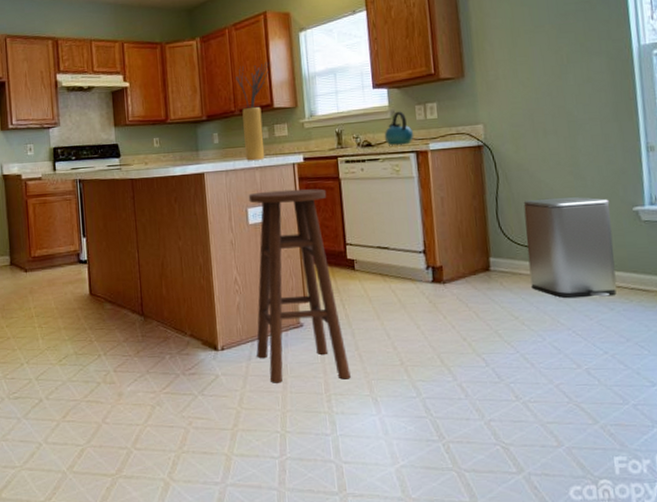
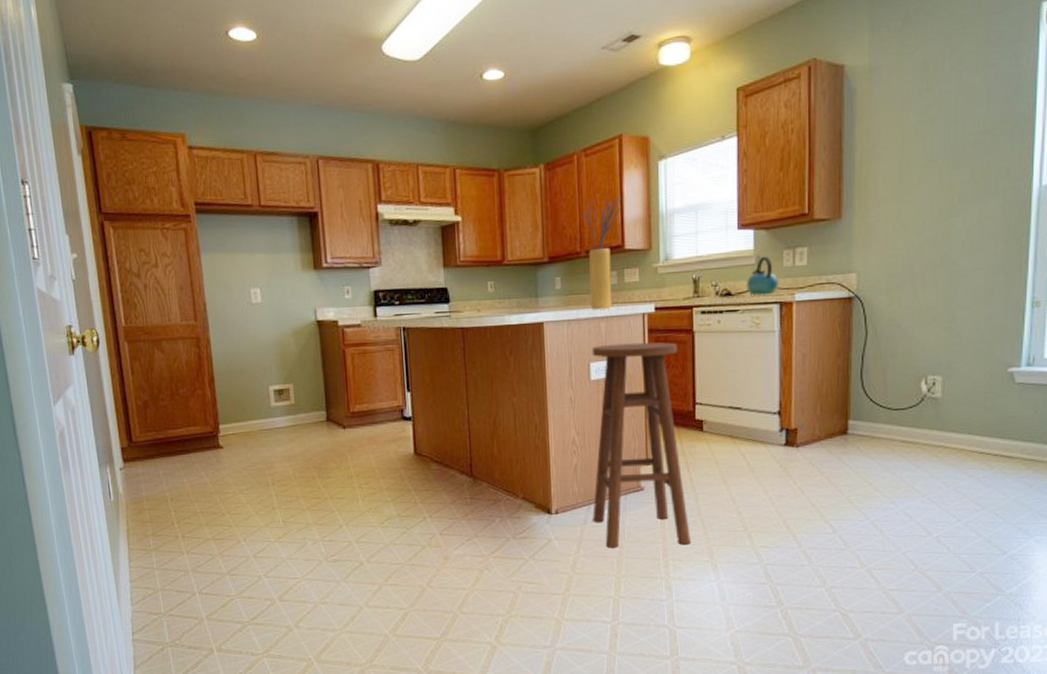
pedal bin: present [523,197,617,298] -> none [890,355,984,464]

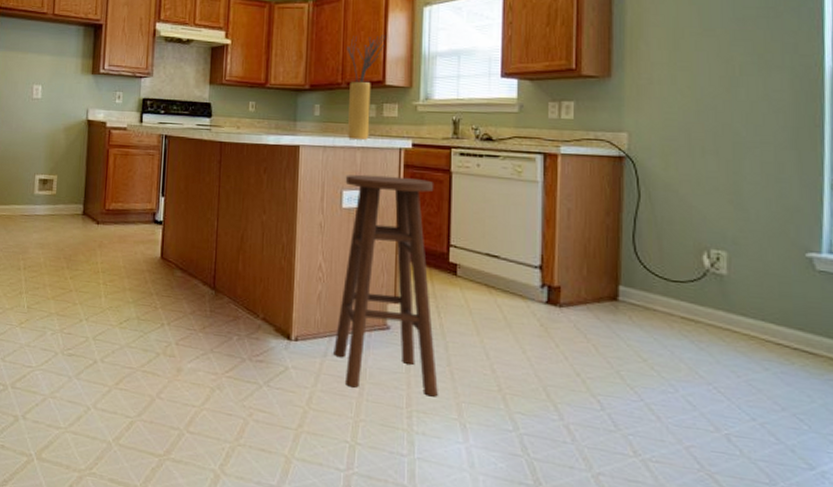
kettle: present [746,256,779,296] -> none [508,106,544,145]

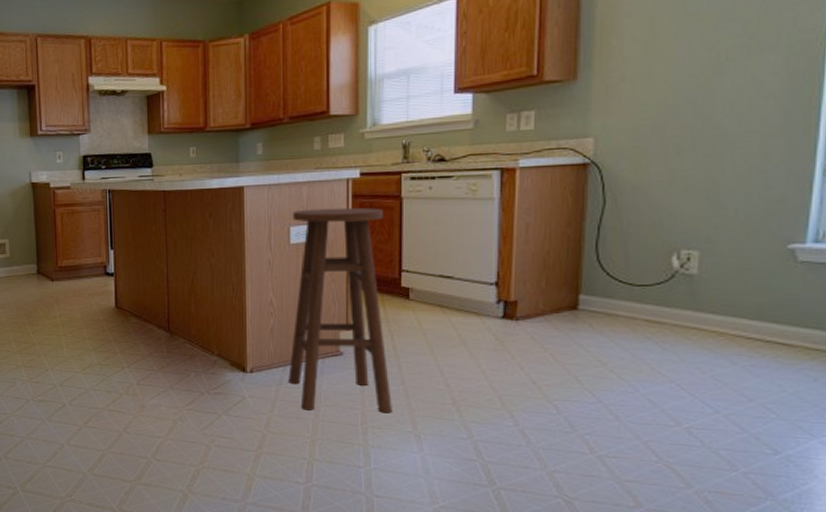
vase: present [347,34,387,140] -> none [287,61,329,175]

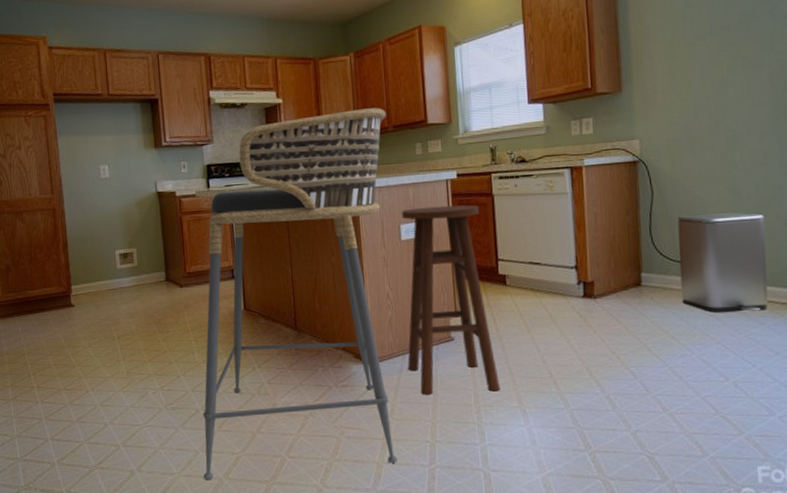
bar stool: none [67,96,282,477] -> present [203,107,397,481]
pedal bin: none [629,228,755,348] -> present [677,212,769,313]

